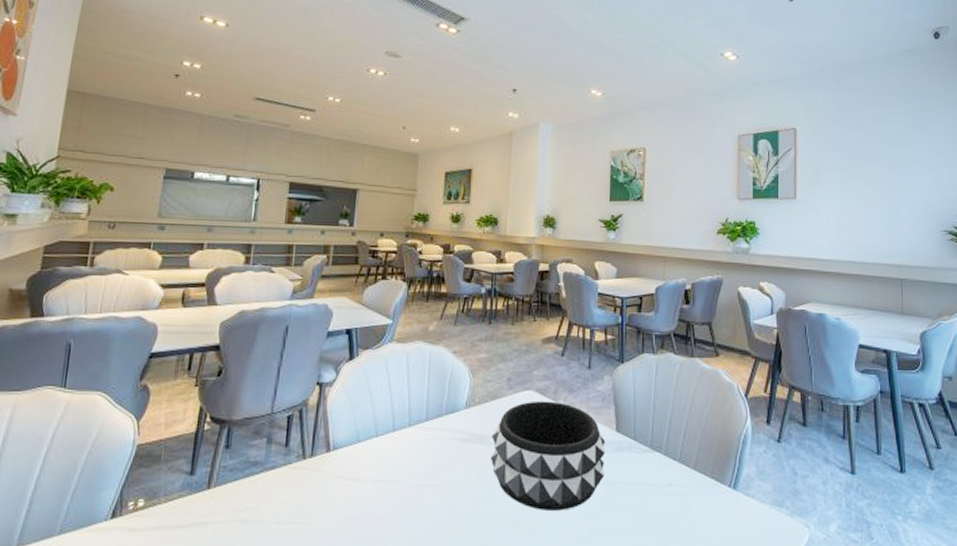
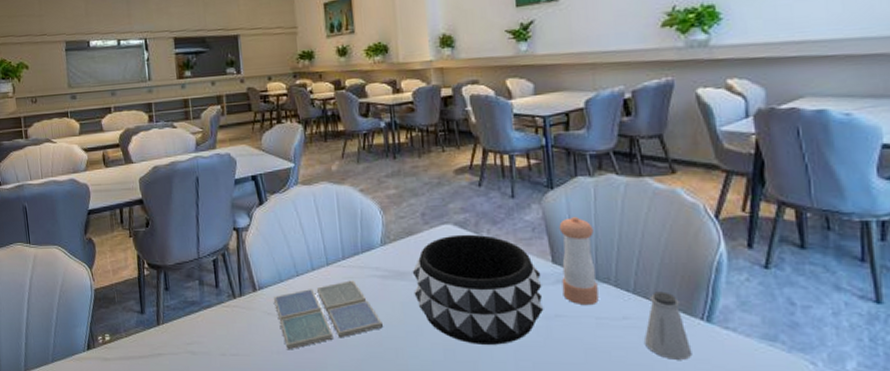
drink coaster: none [347,442,456,517] -> present [274,280,383,350]
pepper shaker: none [622,389,652,473] -> present [559,216,599,306]
saltshaker: none [685,461,720,524] -> present [645,291,692,360]

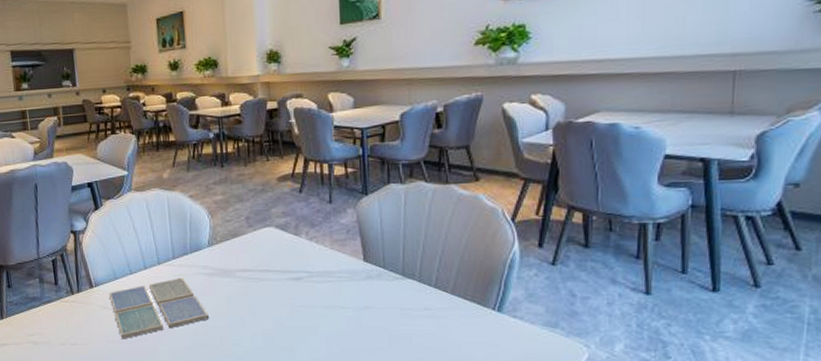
decorative bowl: present [412,234,544,345] -> none [236,236,355,333]
pepper shaker: present [559,216,599,306] -> none [371,219,404,299]
saltshaker: present [645,291,692,360] -> none [442,286,483,344]

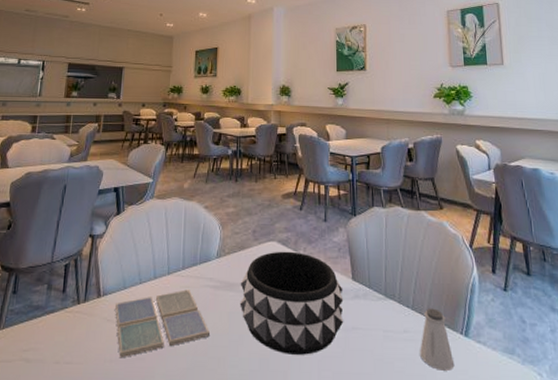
decorative bowl: none [236,236,355,333] -> present [239,251,344,355]
saltshaker: none [442,286,483,344] -> present [420,308,455,371]

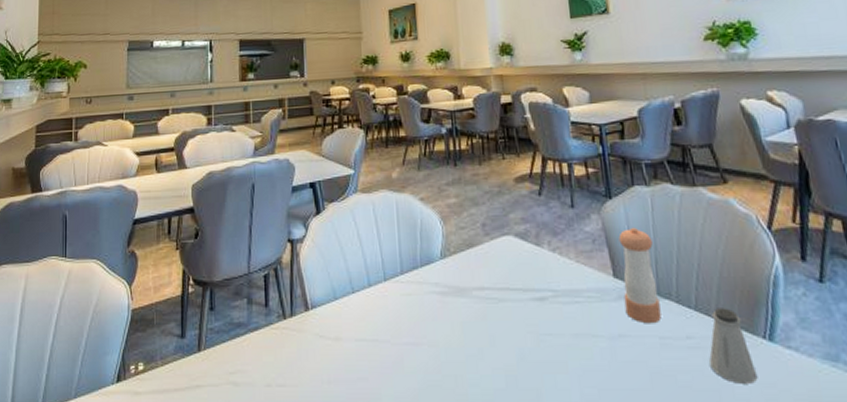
drink coaster: present [115,289,210,359] -> none [327,297,441,379]
decorative bowl: present [239,251,344,355] -> none [472,246,607,369]
pepper shaker: none [359,240,386,320] -> present [618,227,662,324]

